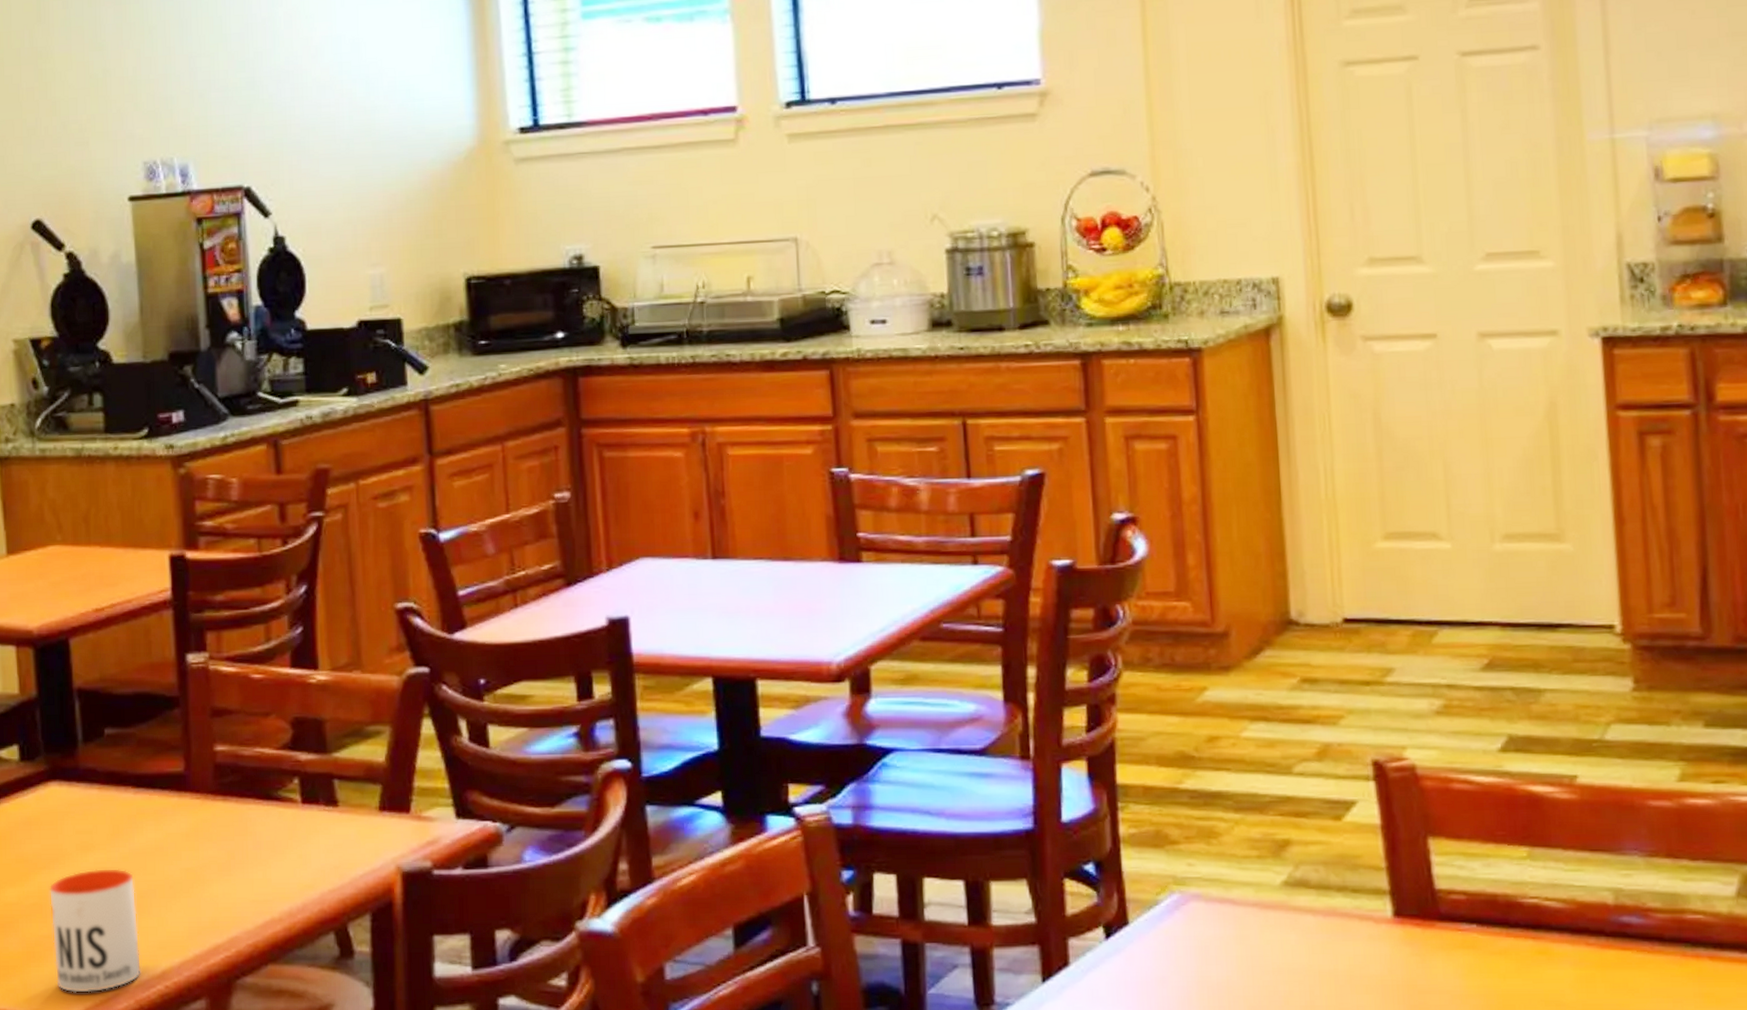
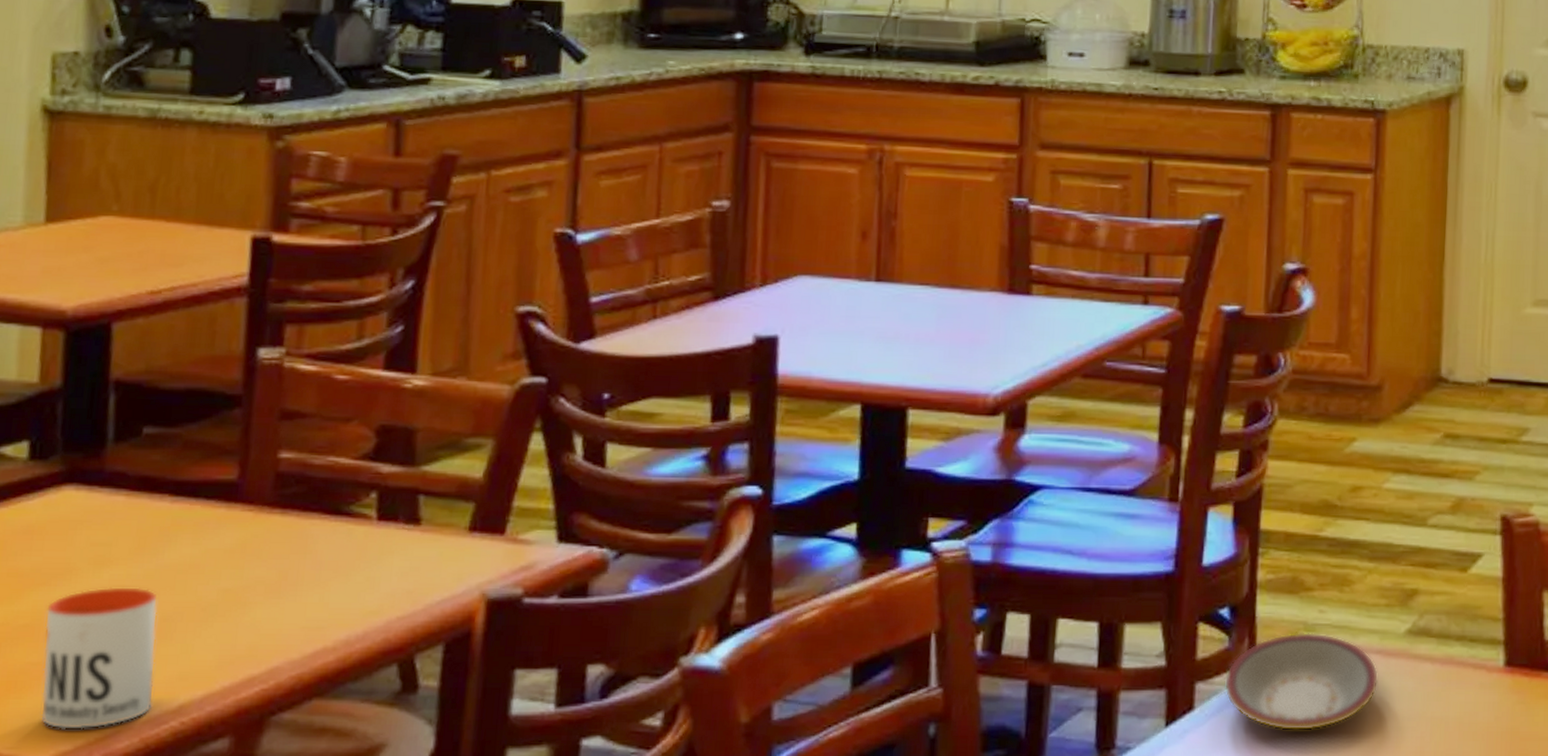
plate: none [1098,887,1259,986] -> present [1225,633,1379,731]

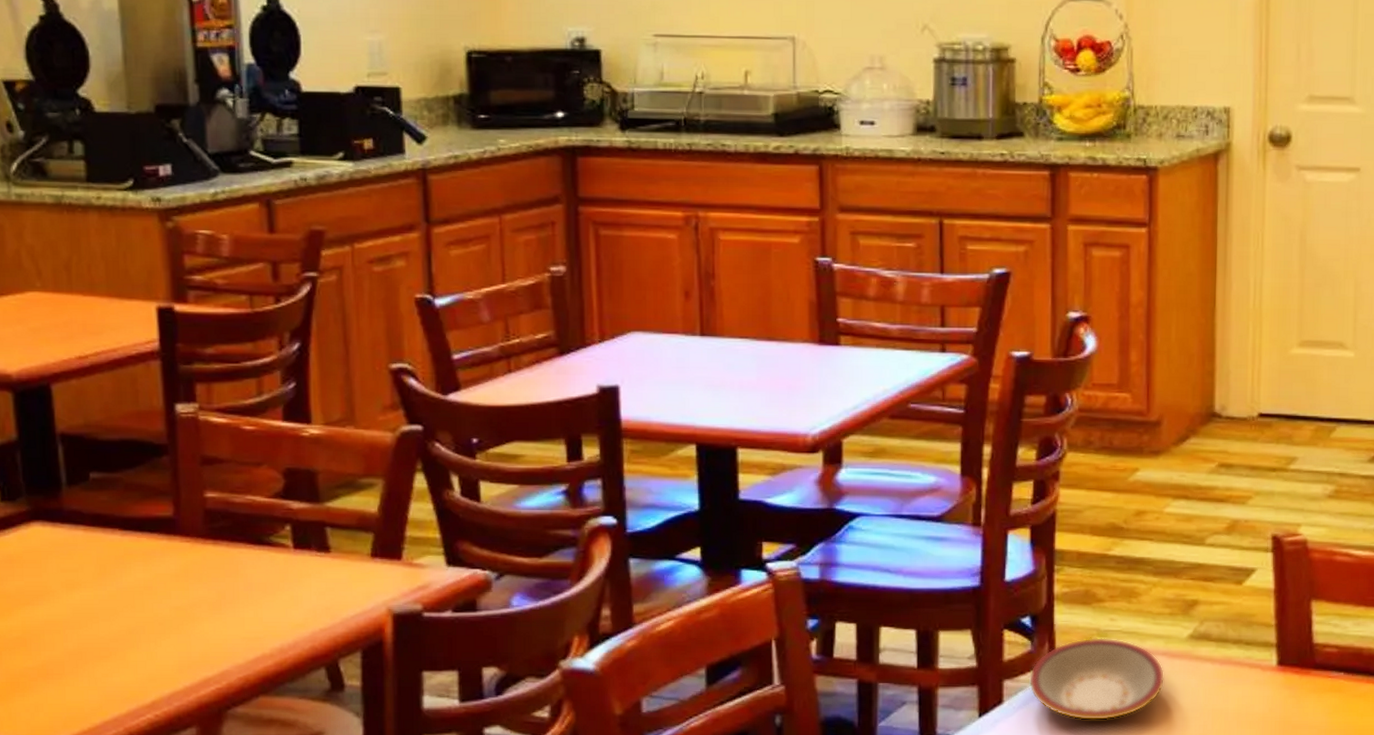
mug: present [41,587,158,729] -> none [34,606,131,721]

